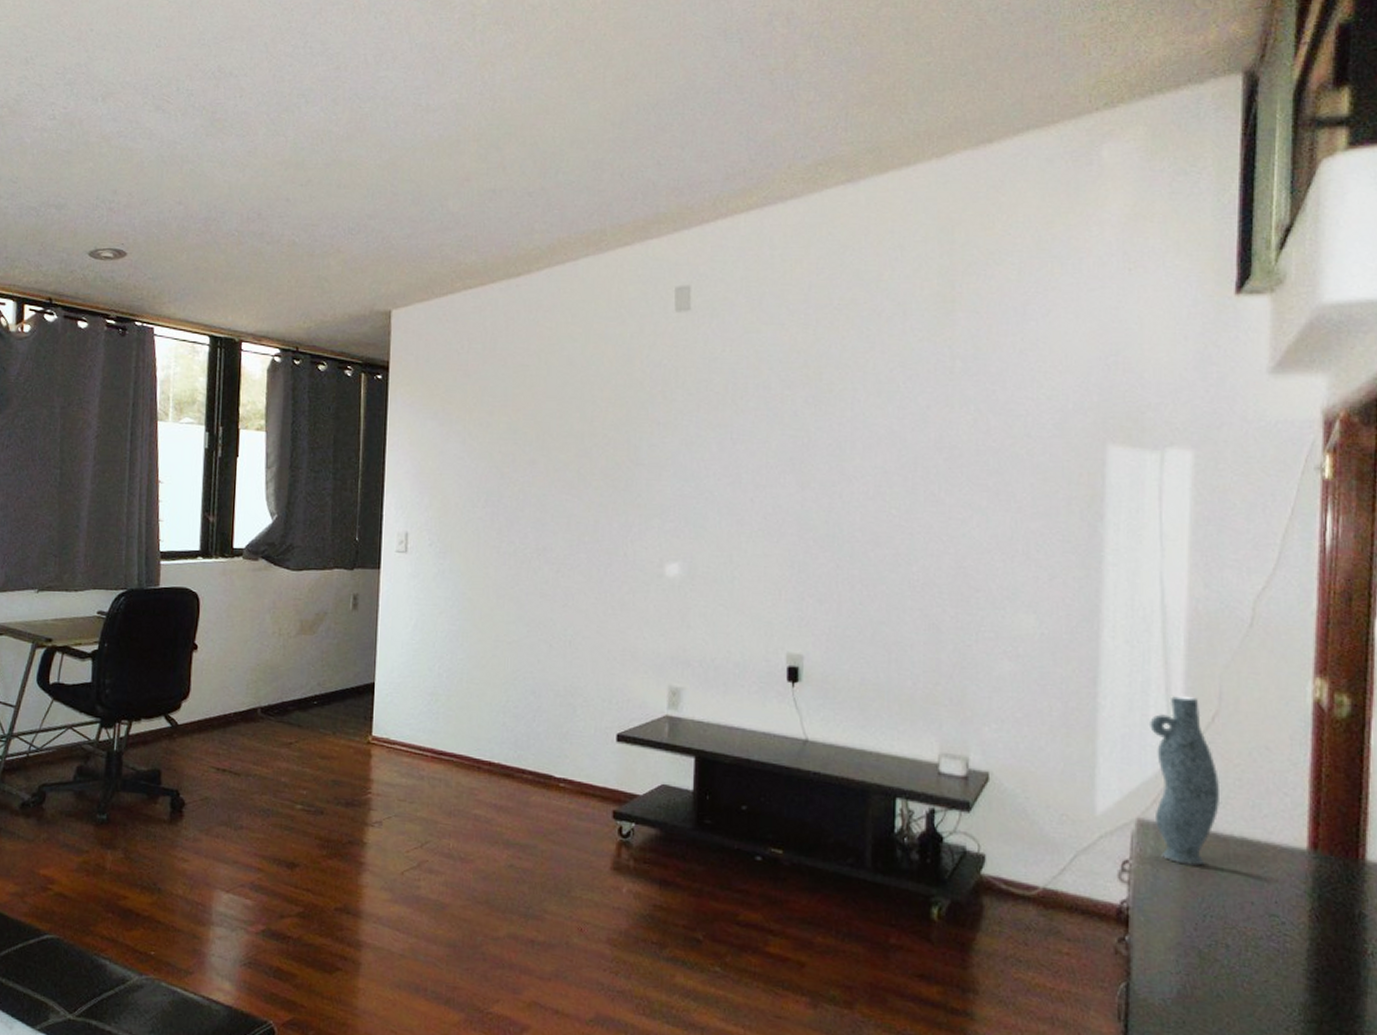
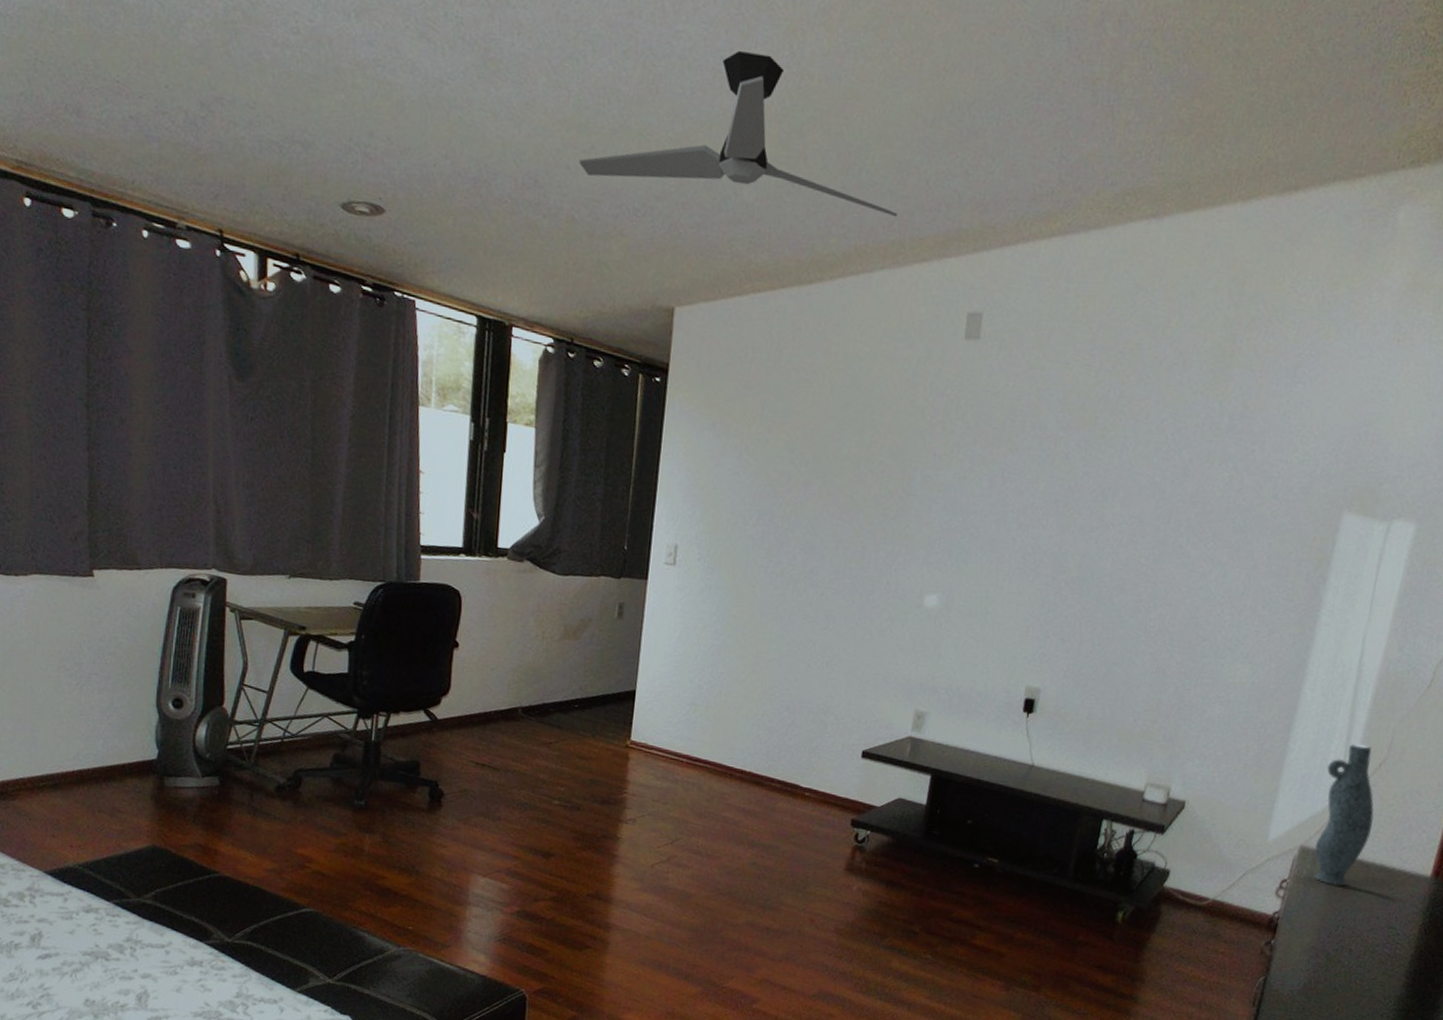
ceiling fan: none [297,87,597,209] -> present [579,51,898,218]

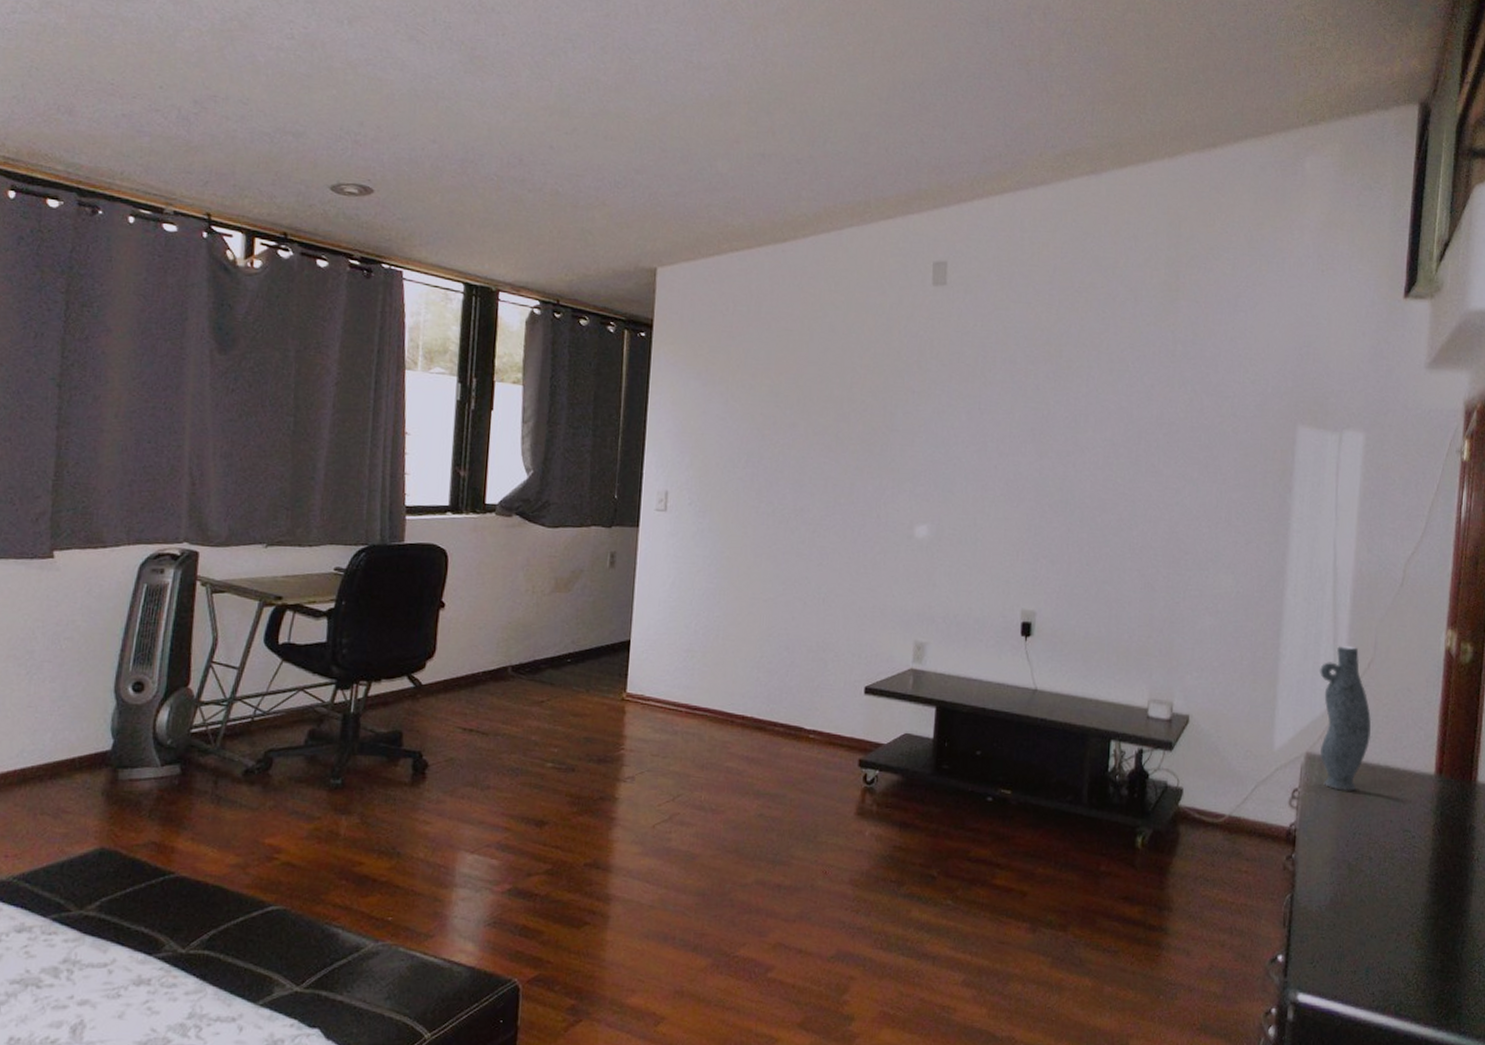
ceiling fan: present [579,51,898,218] -> none [561,45,862,181]

